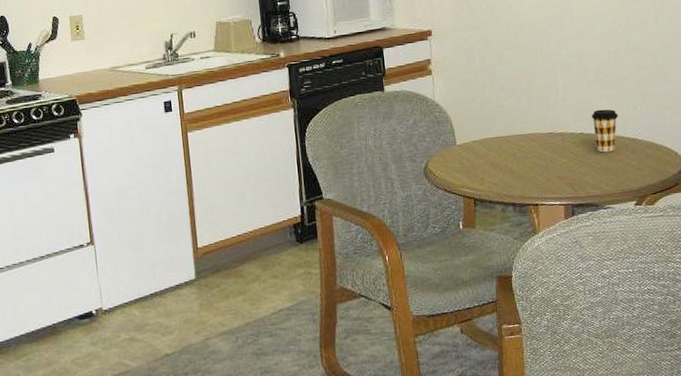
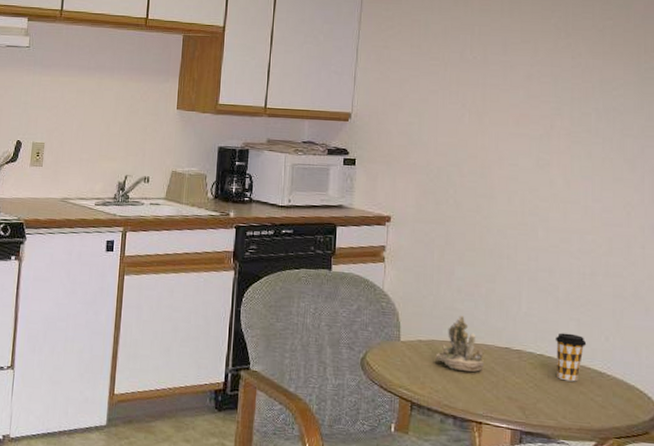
succulent planter: none [489,111,533,162] -> present [435,315,484,372]

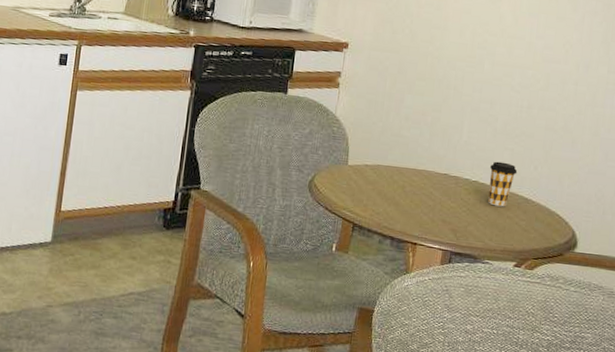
succulent planter: present [435,315,484,372] -> none [379,142,424,196]

